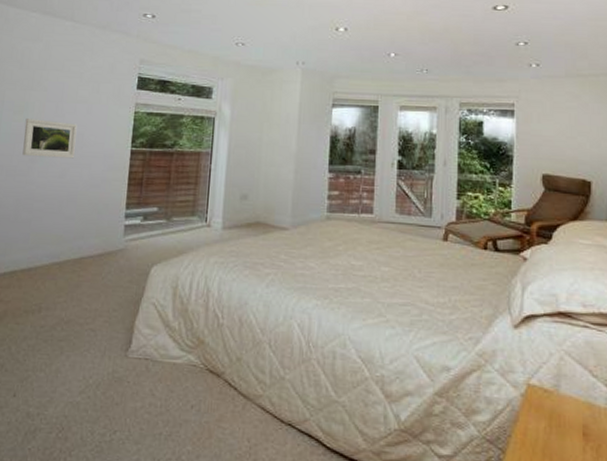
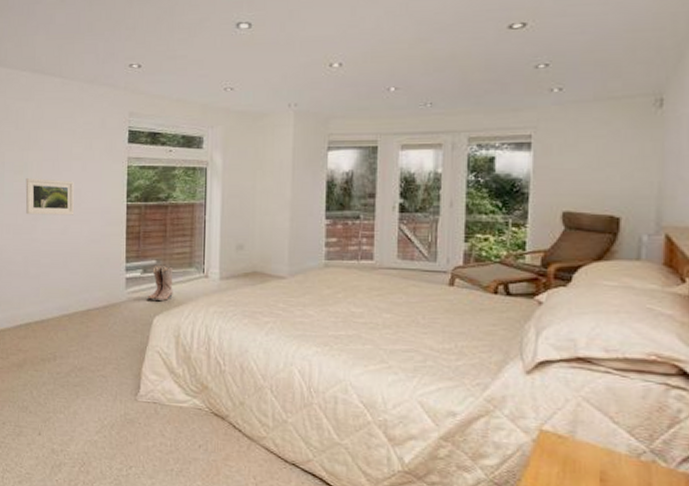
boots: none [145,213,175,251] -> present [146,266,174,302]

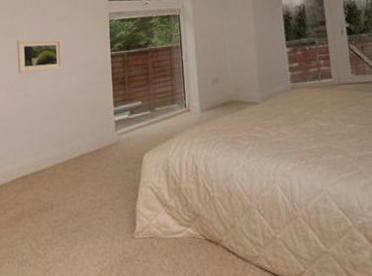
boots: present [146,266,174,302] -> none [135,105,160,139]

